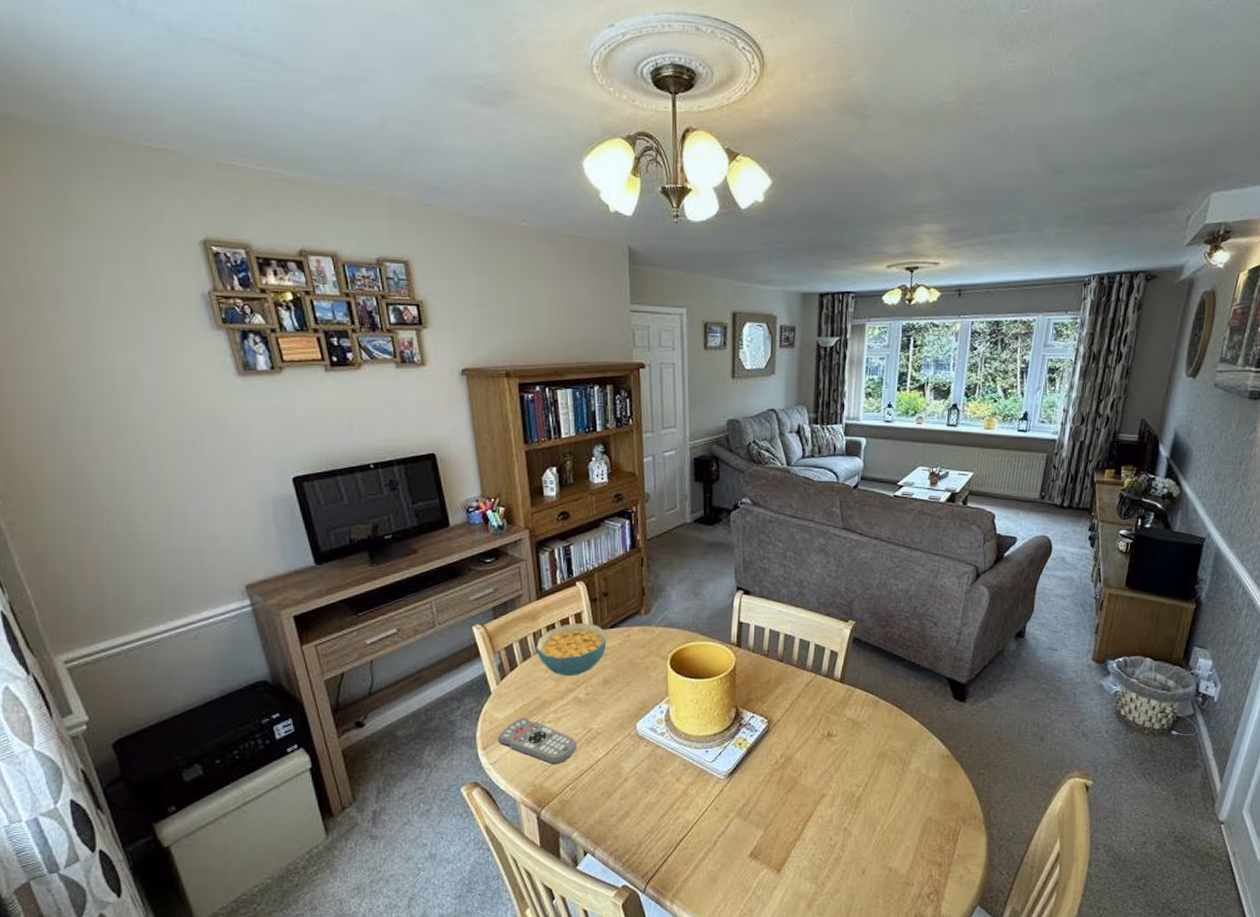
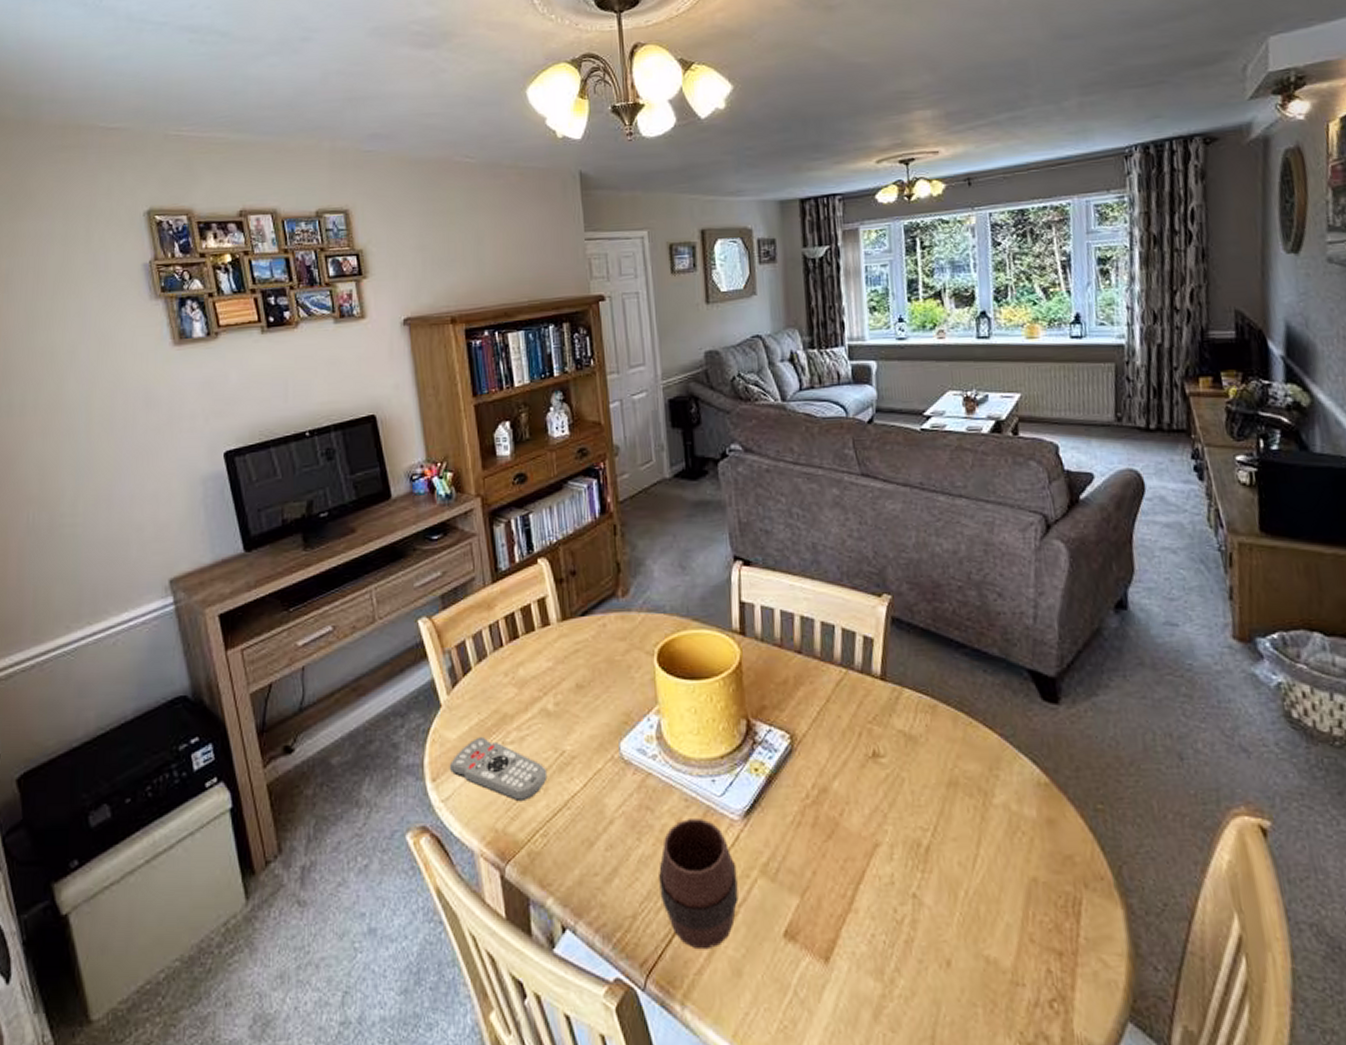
cereal bowl: present [536,622,607,676] -> none [493,610,578,681]
cup: none [660,778,719,866] -> present [659,819,739,950]

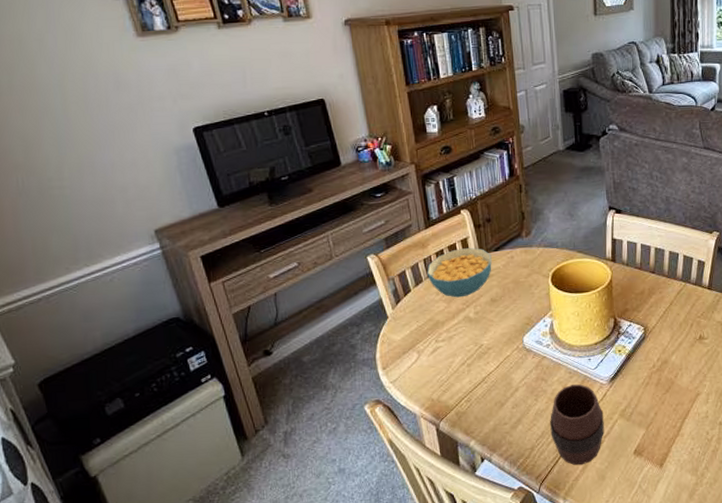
remote control: present [449,736,548,802] -> none [395,337,470,380]
cereal bowl: none [493,610,578,681] -> present [427,247,492,298]

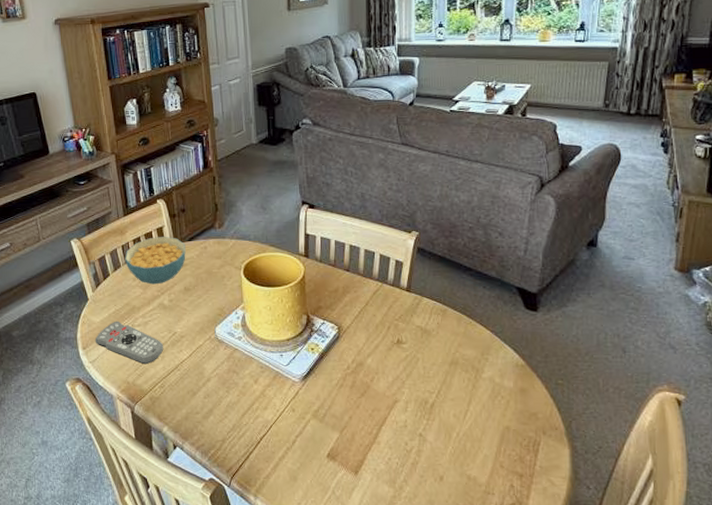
remote control: none [395,337,470,380] -> present [95,321,164,365]
cup: present [550,384,604,466] -> none [241,380,296,463]

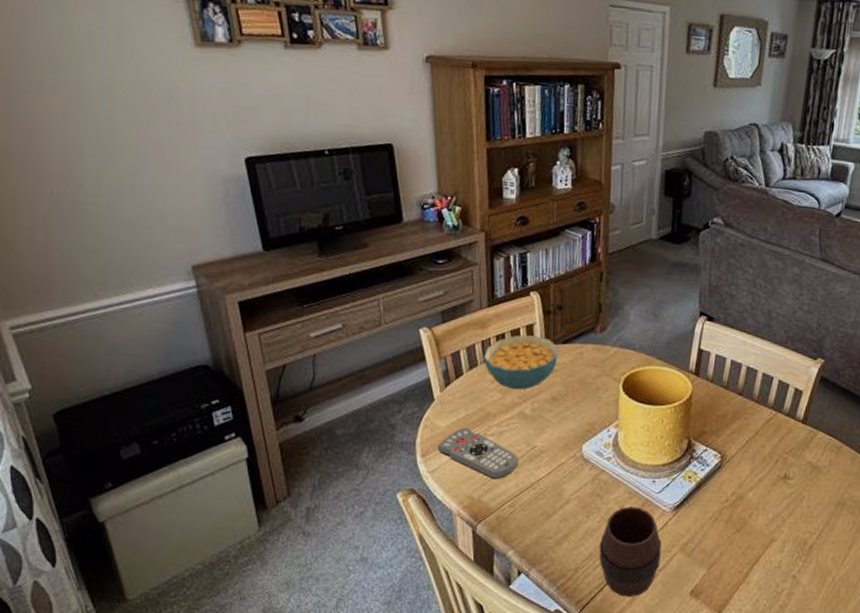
cup: none [241,380,296,463] -> present [599,506,662,597]

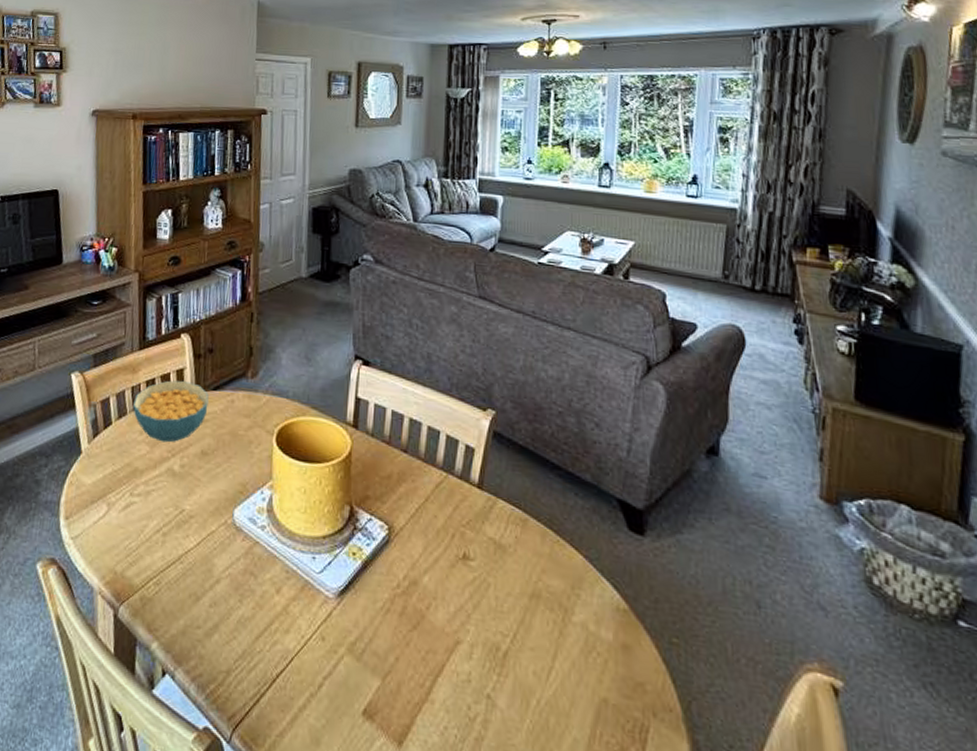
remote control: present [437,427,520,480] -> none [81,485,167,550]
cup: present [599,506,662,597] -> none [254,589,326,715]

